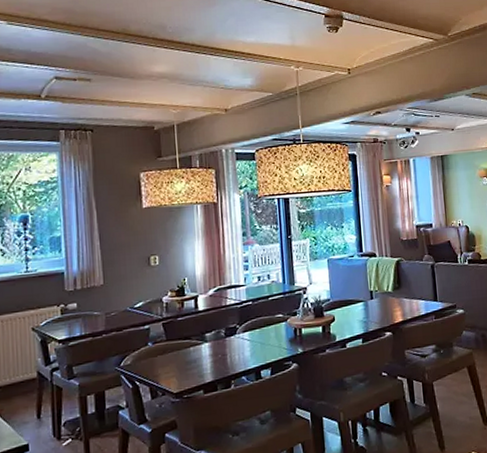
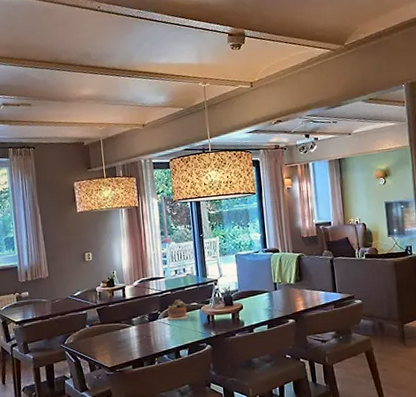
succulent plant: none [246,310,272,336] -> present [166,299,188,321]

